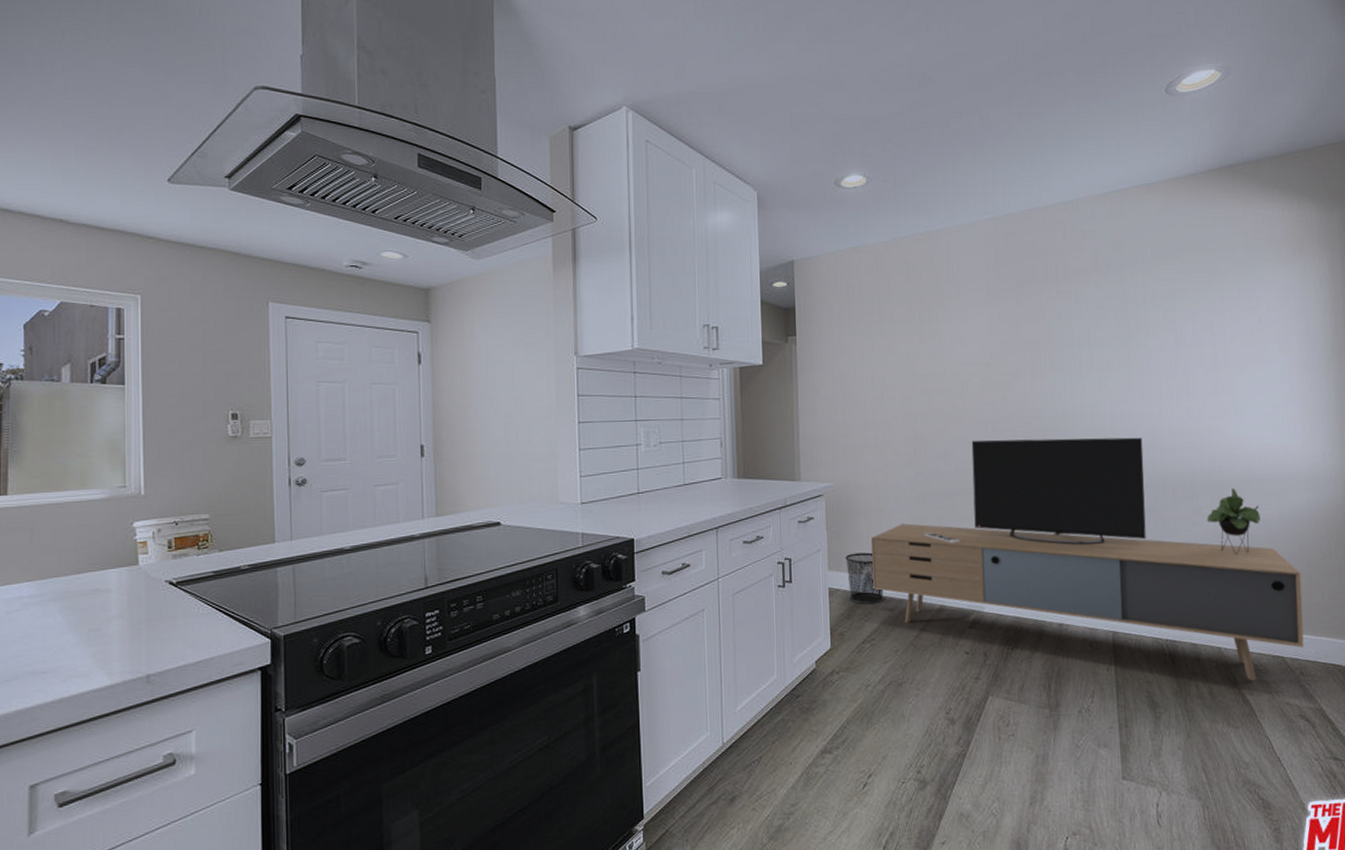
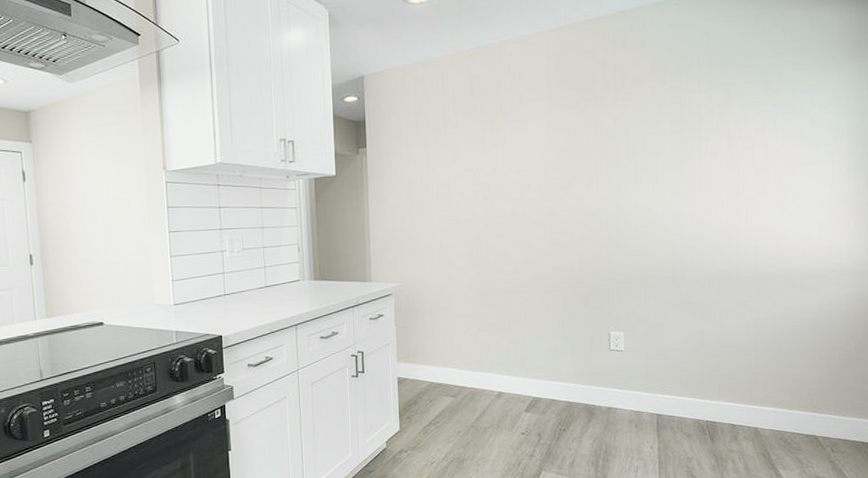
waste bin: present [845,552,884,605] -> none [413,345,448,392]
media console: present [870,437,1304,680] -> none [435,236,837,457]

